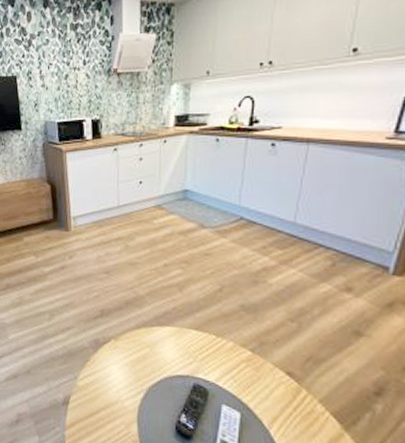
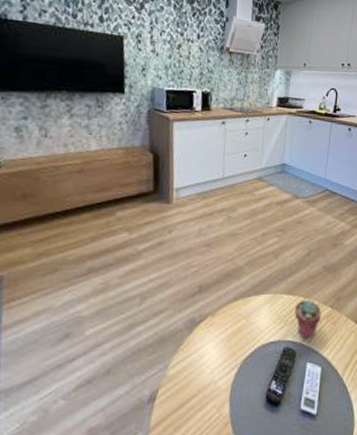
potted succulent: none [205,338,239,380] -> present [295,299,322,339]

